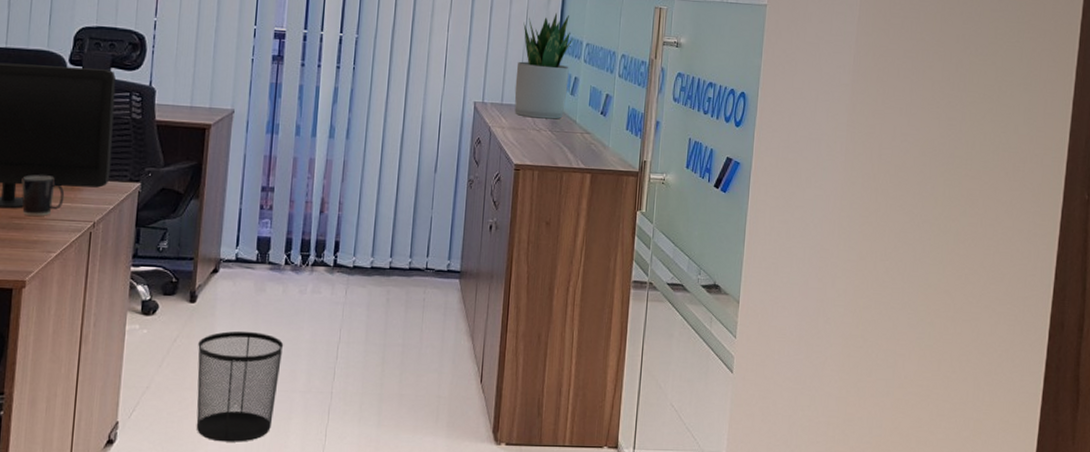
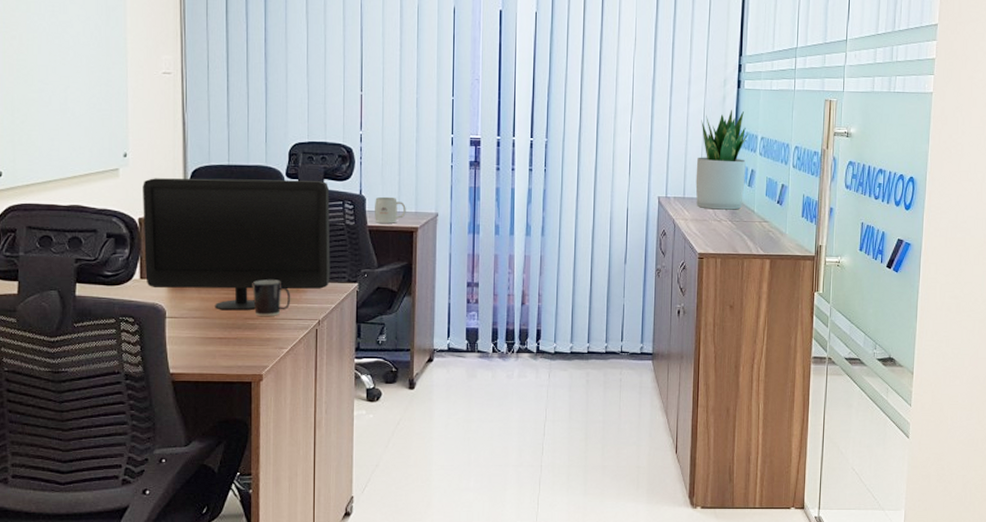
mug: none [164,89,200,119] -> present [375,196,406,223]
waste bin: present [196,331,284,442] -> none [419,413,496,512]

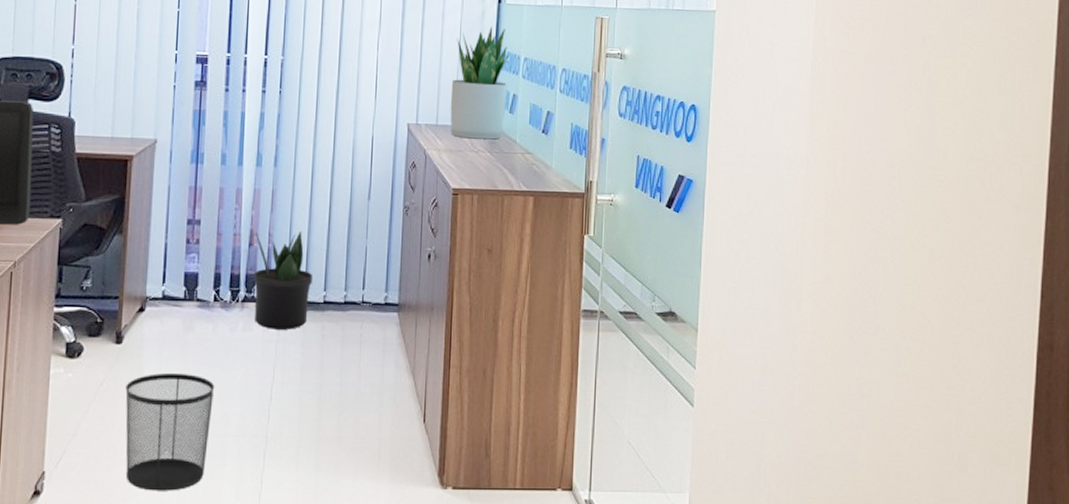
mug: present [375,196,406,223] -> none [84,119,121,151]
waste bin: none [419,413,496,512] -> present [125,372,215,491]
planter: none [526,291,577,376] -> present [254,230,312,330]

